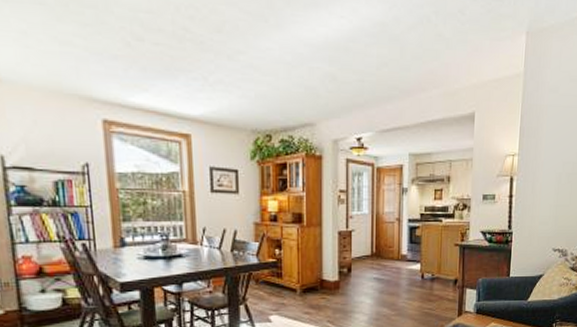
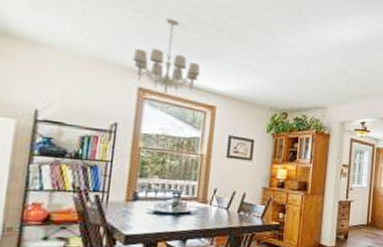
chandelier: none [89,30,168,123] -> present [132,17,201,93]

